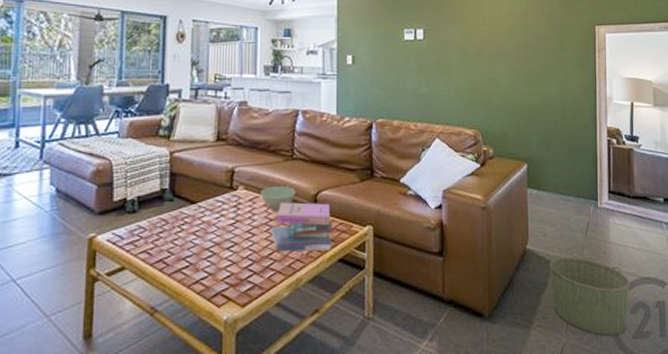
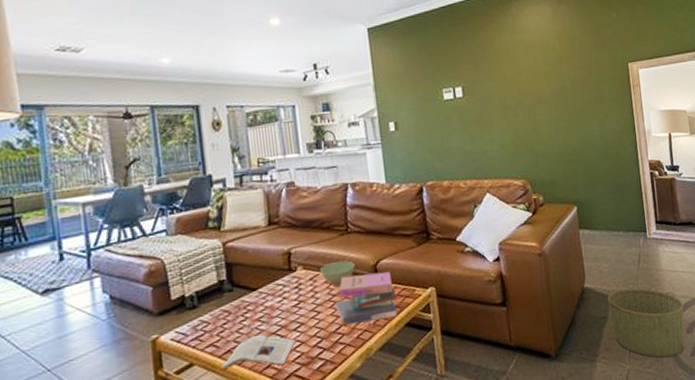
magazine: none [151,247,227,283] -> present [221,334,296,371]

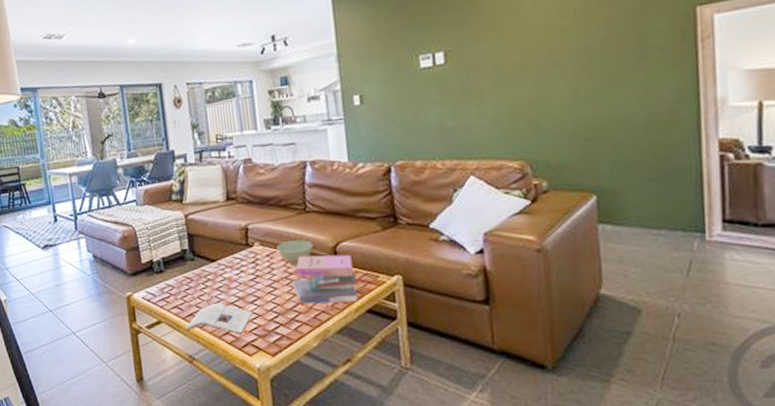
basket: present [607,288,685,358] -> none [633,301,759,393]

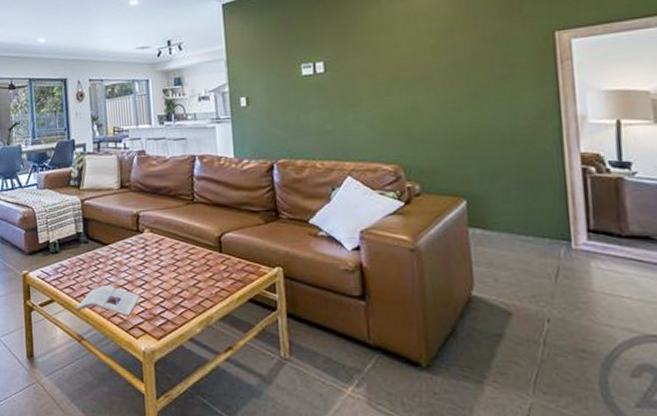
bowl: present [277,240,313,266] -> none [166,229,199,254]
books: present [291,254,358,304] -> none [178,244,240,291]

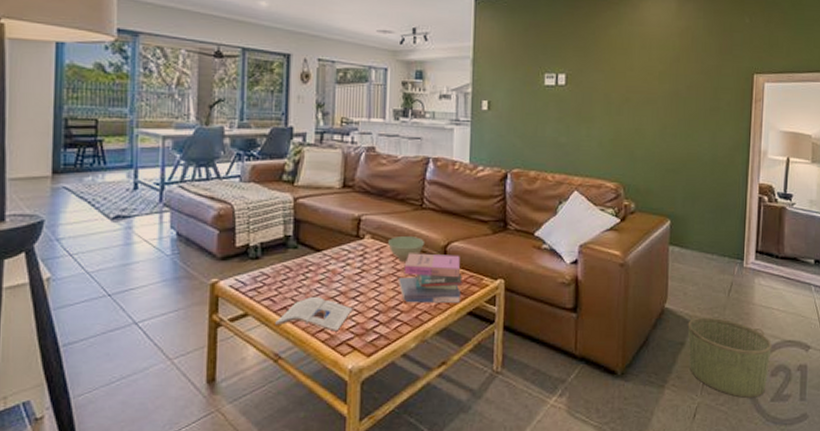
bowl: none [166,229,199,254] -> present [388,236,424,263]
books: none [178,244,240,291] -> present [397,253,462,303]
basket: none [504,306,628,402] -> present [687,317,772,398]

